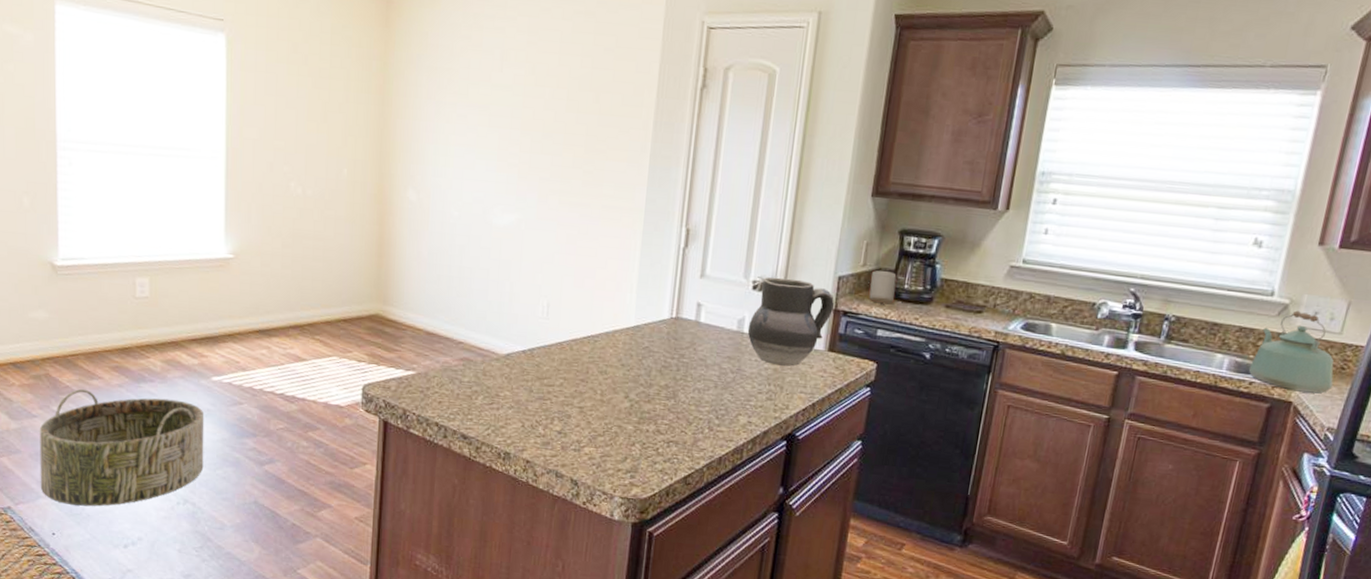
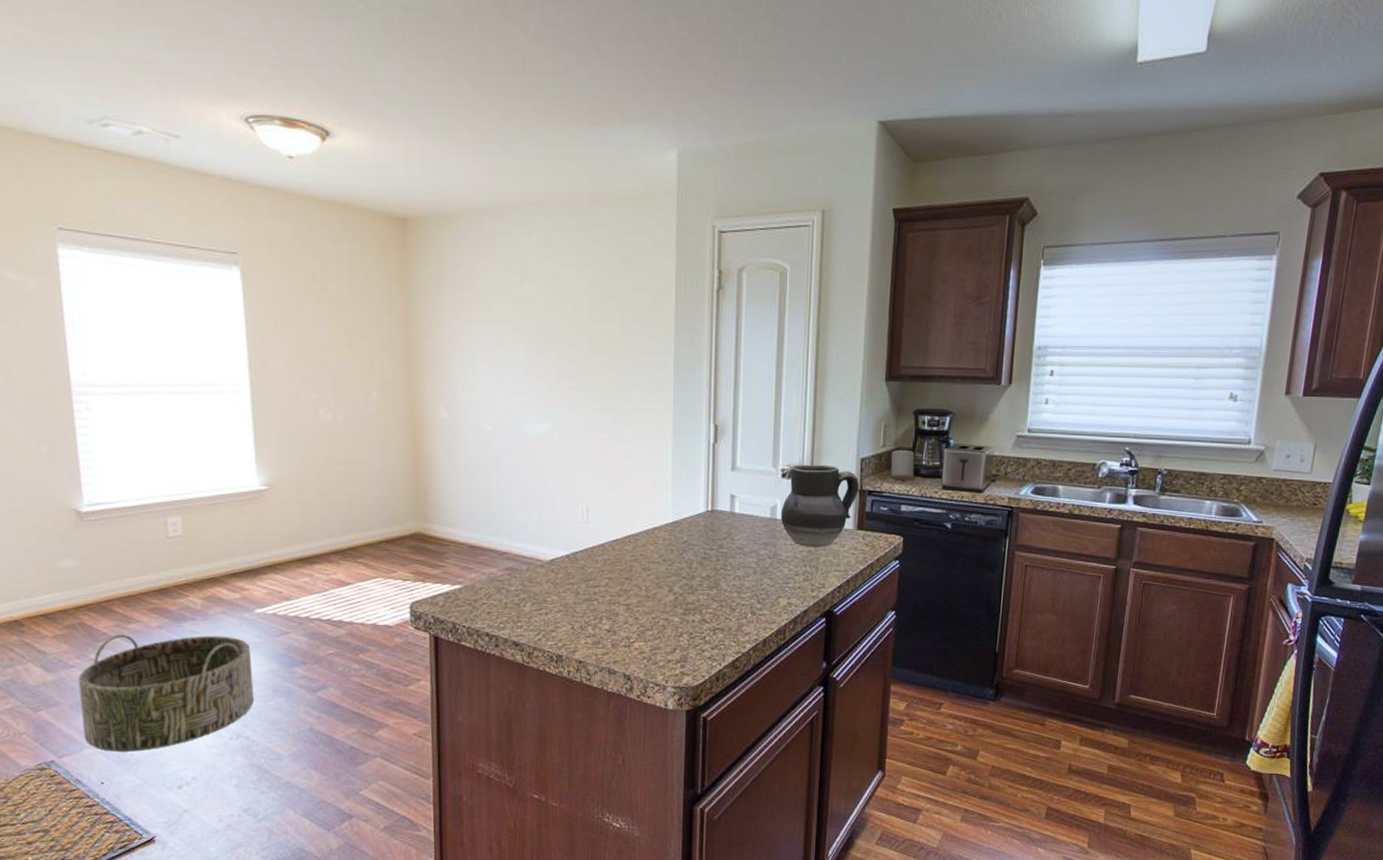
toaster: none [922,269,985,324] -> present [940,444,995,493]
kettle: present [1248,310,1334,393] -> none [1234,455,1308,529]

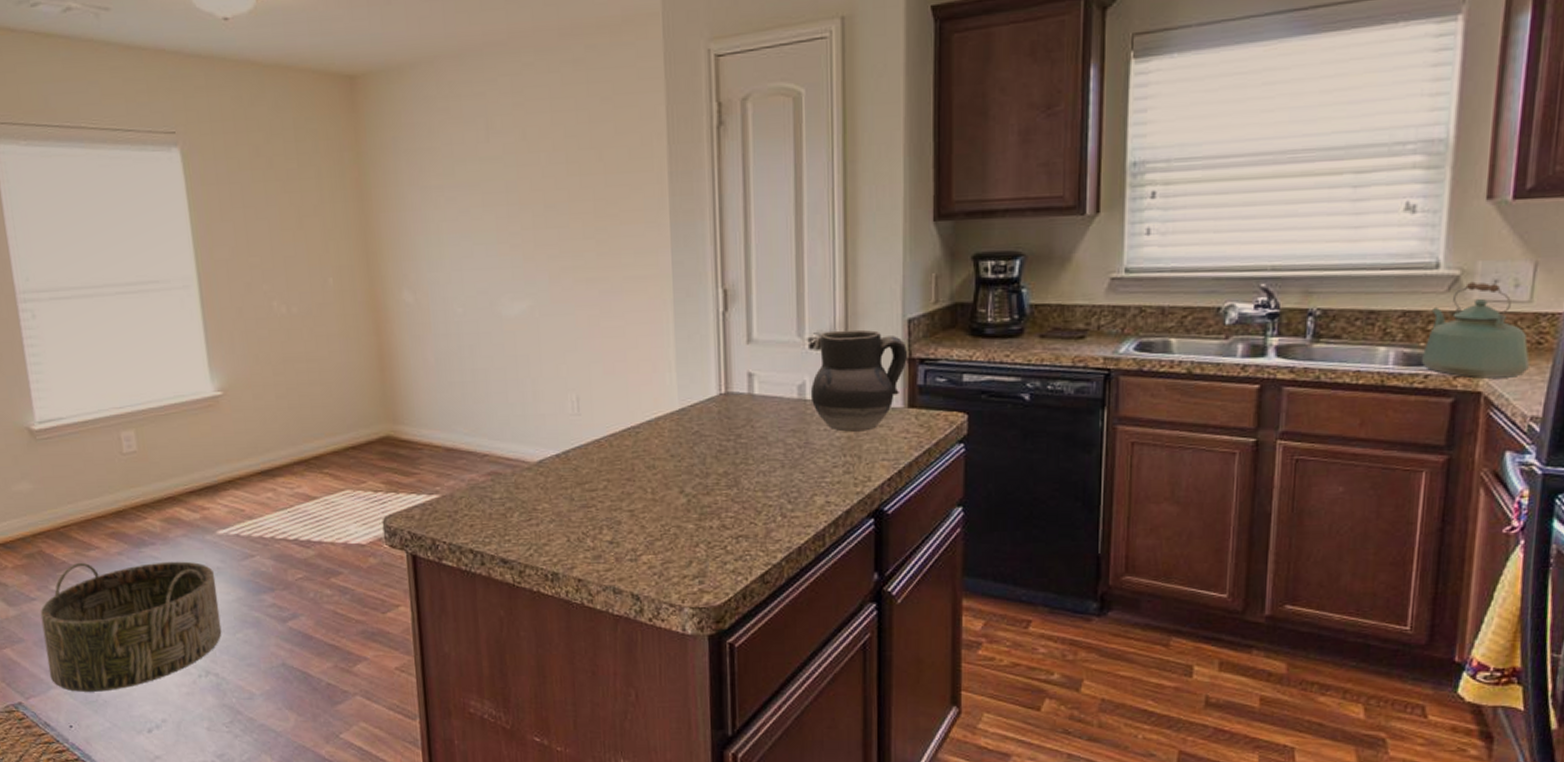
canister: present [889,448,924,482] -> none [944,302,988,346]
toaster: present [940,444,995,493] -> none [1011,292,1082,355]
kettle: none [1234,455,1308,529] -> present [1420,281,1530,379]

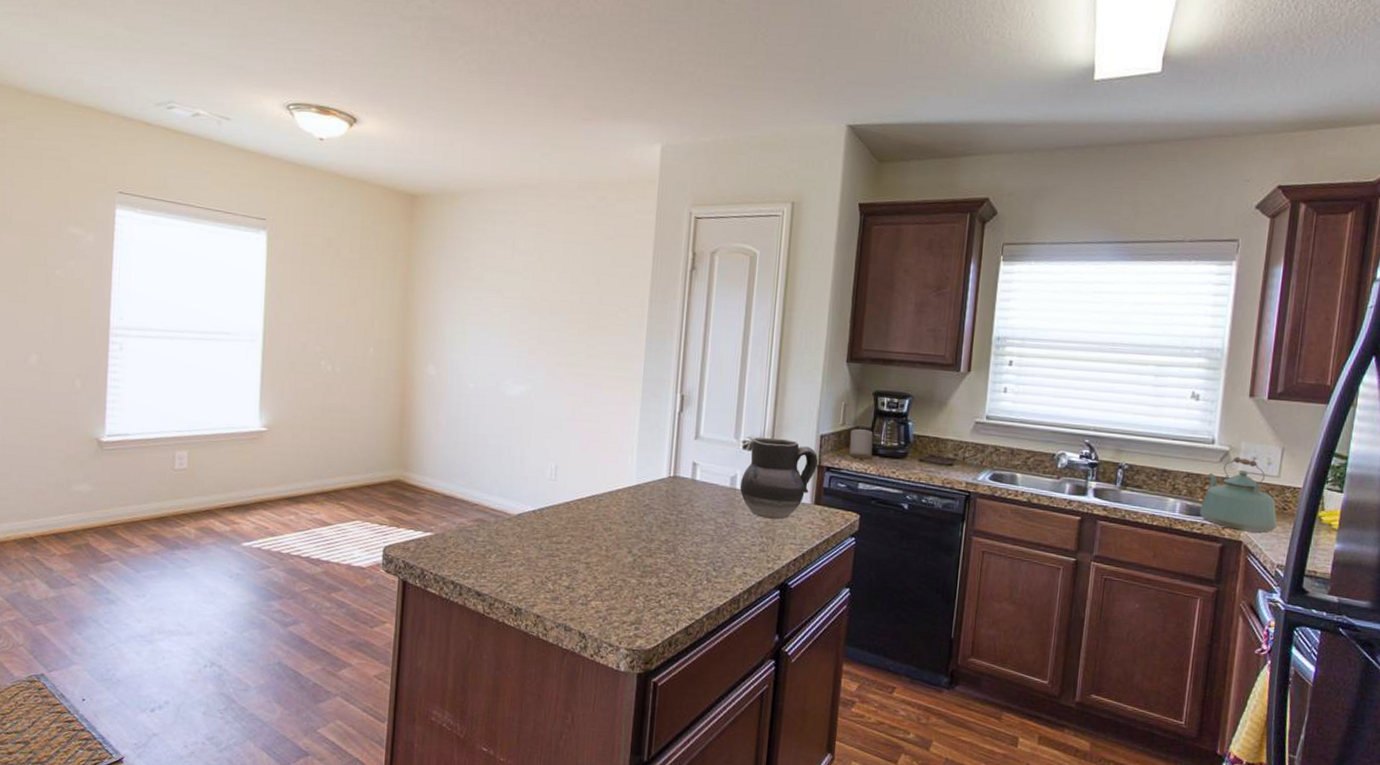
basket: present [40,561,222,692] -> none [73,557,234,671]
canister: none [944,302,988,346] -> present [848,427,882,461]

